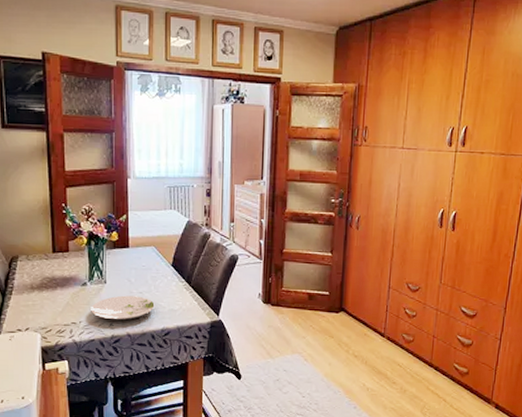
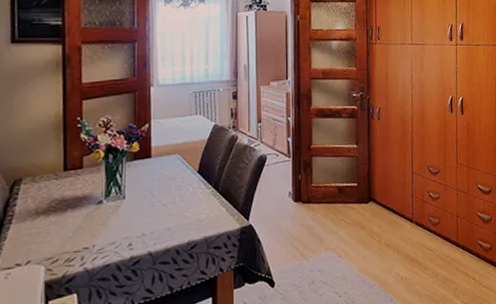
plate: present [91,295,155,320] -> none [106,208,180,240]

